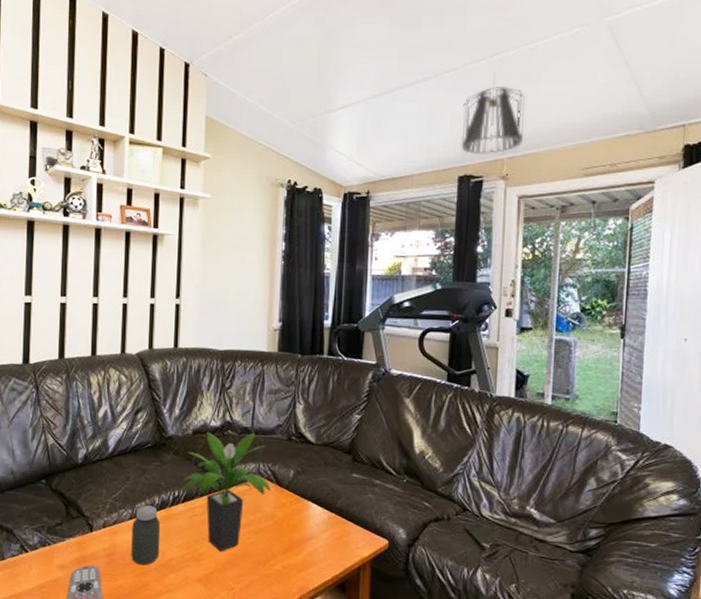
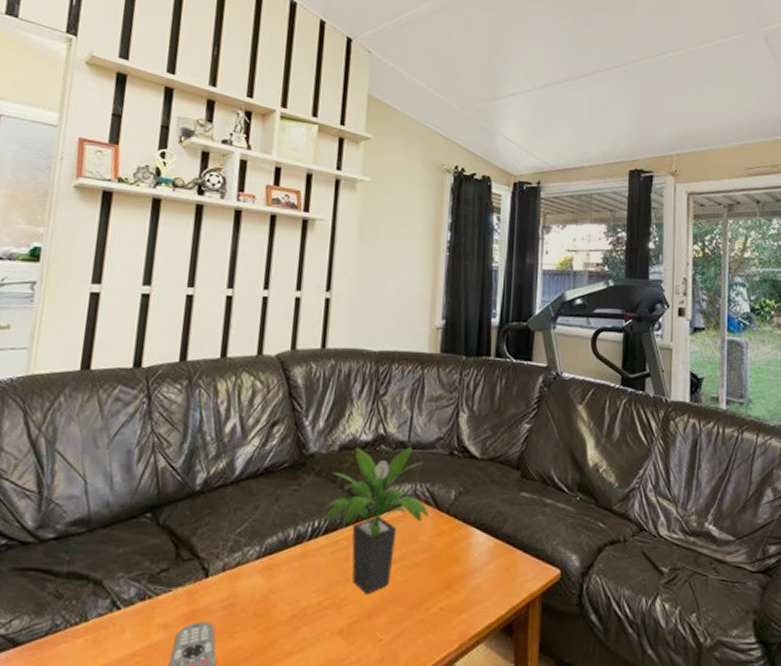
jar: present [131,505,161,566] -> none [255,540,295,618]
pendant light: present [461,72,525,154] -> none [631,70,691,150]

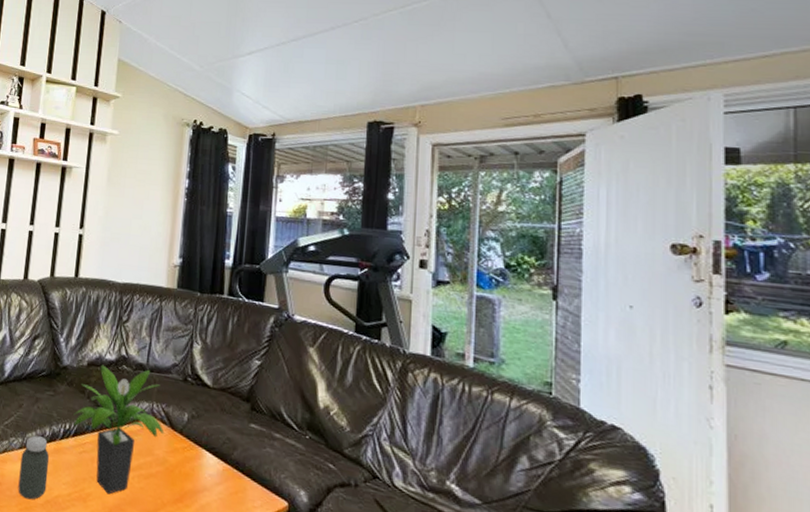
jar: none [255,540,295,618] -> present [18,435,50,500]

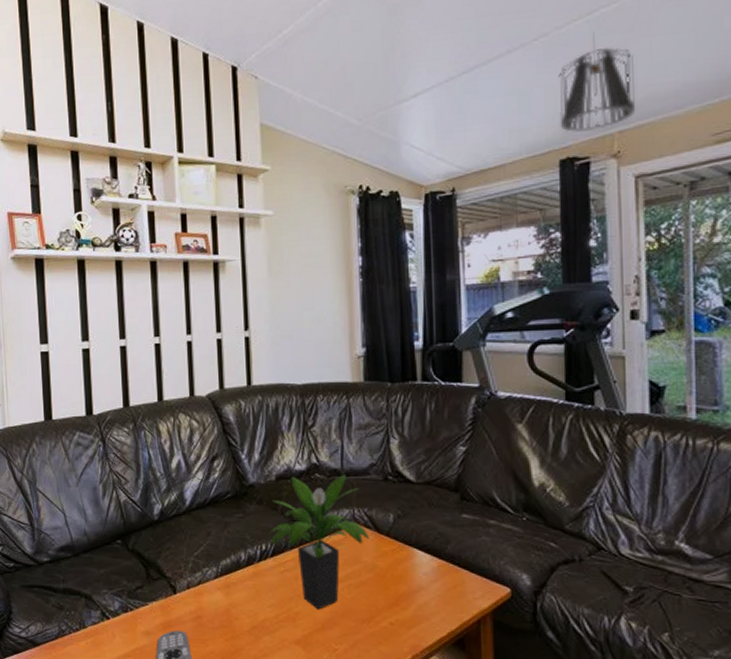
jar: present [18,435,50,500] -> none [218,562,251,628]
pendant light: none [370,22,438,101] -> present [558,32,635,133]

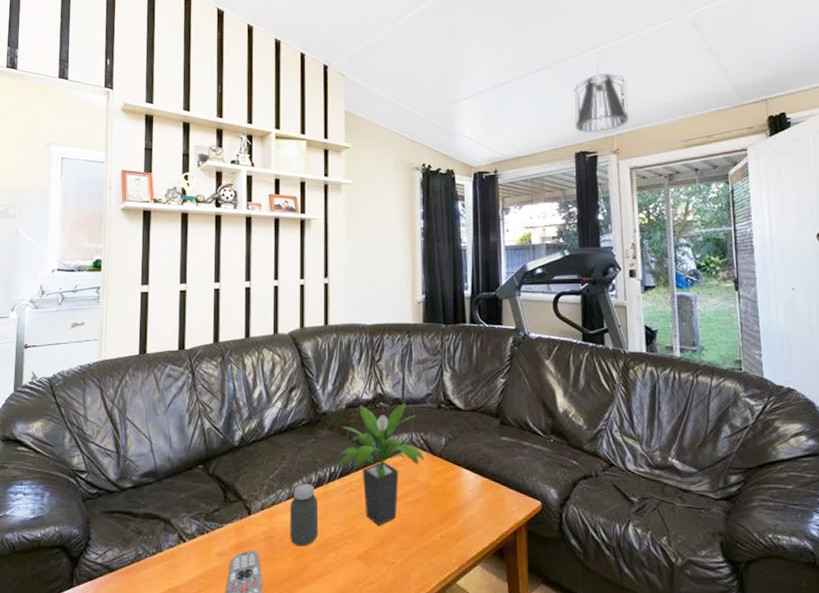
jar: none [218,562,251,628] -> present [290,484,319,546]

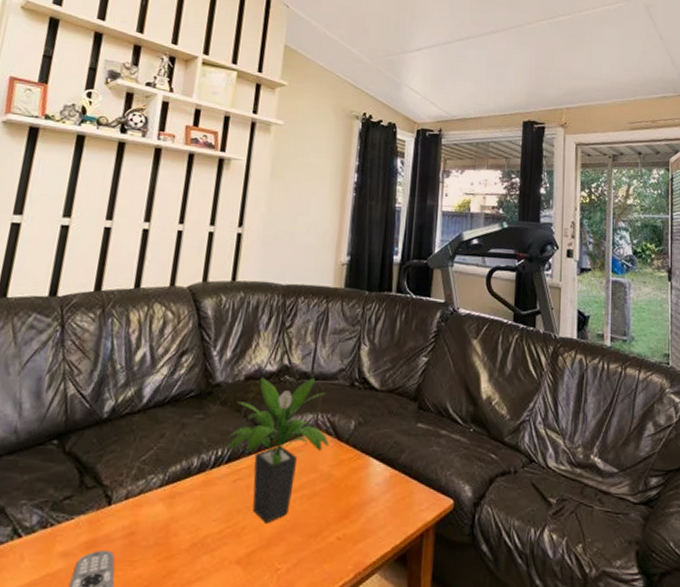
jar: present [290,484,319,546] -> none [156,469,197,547]
pendant light: present [573,61,628,133] -> none [525,32,579,104]

